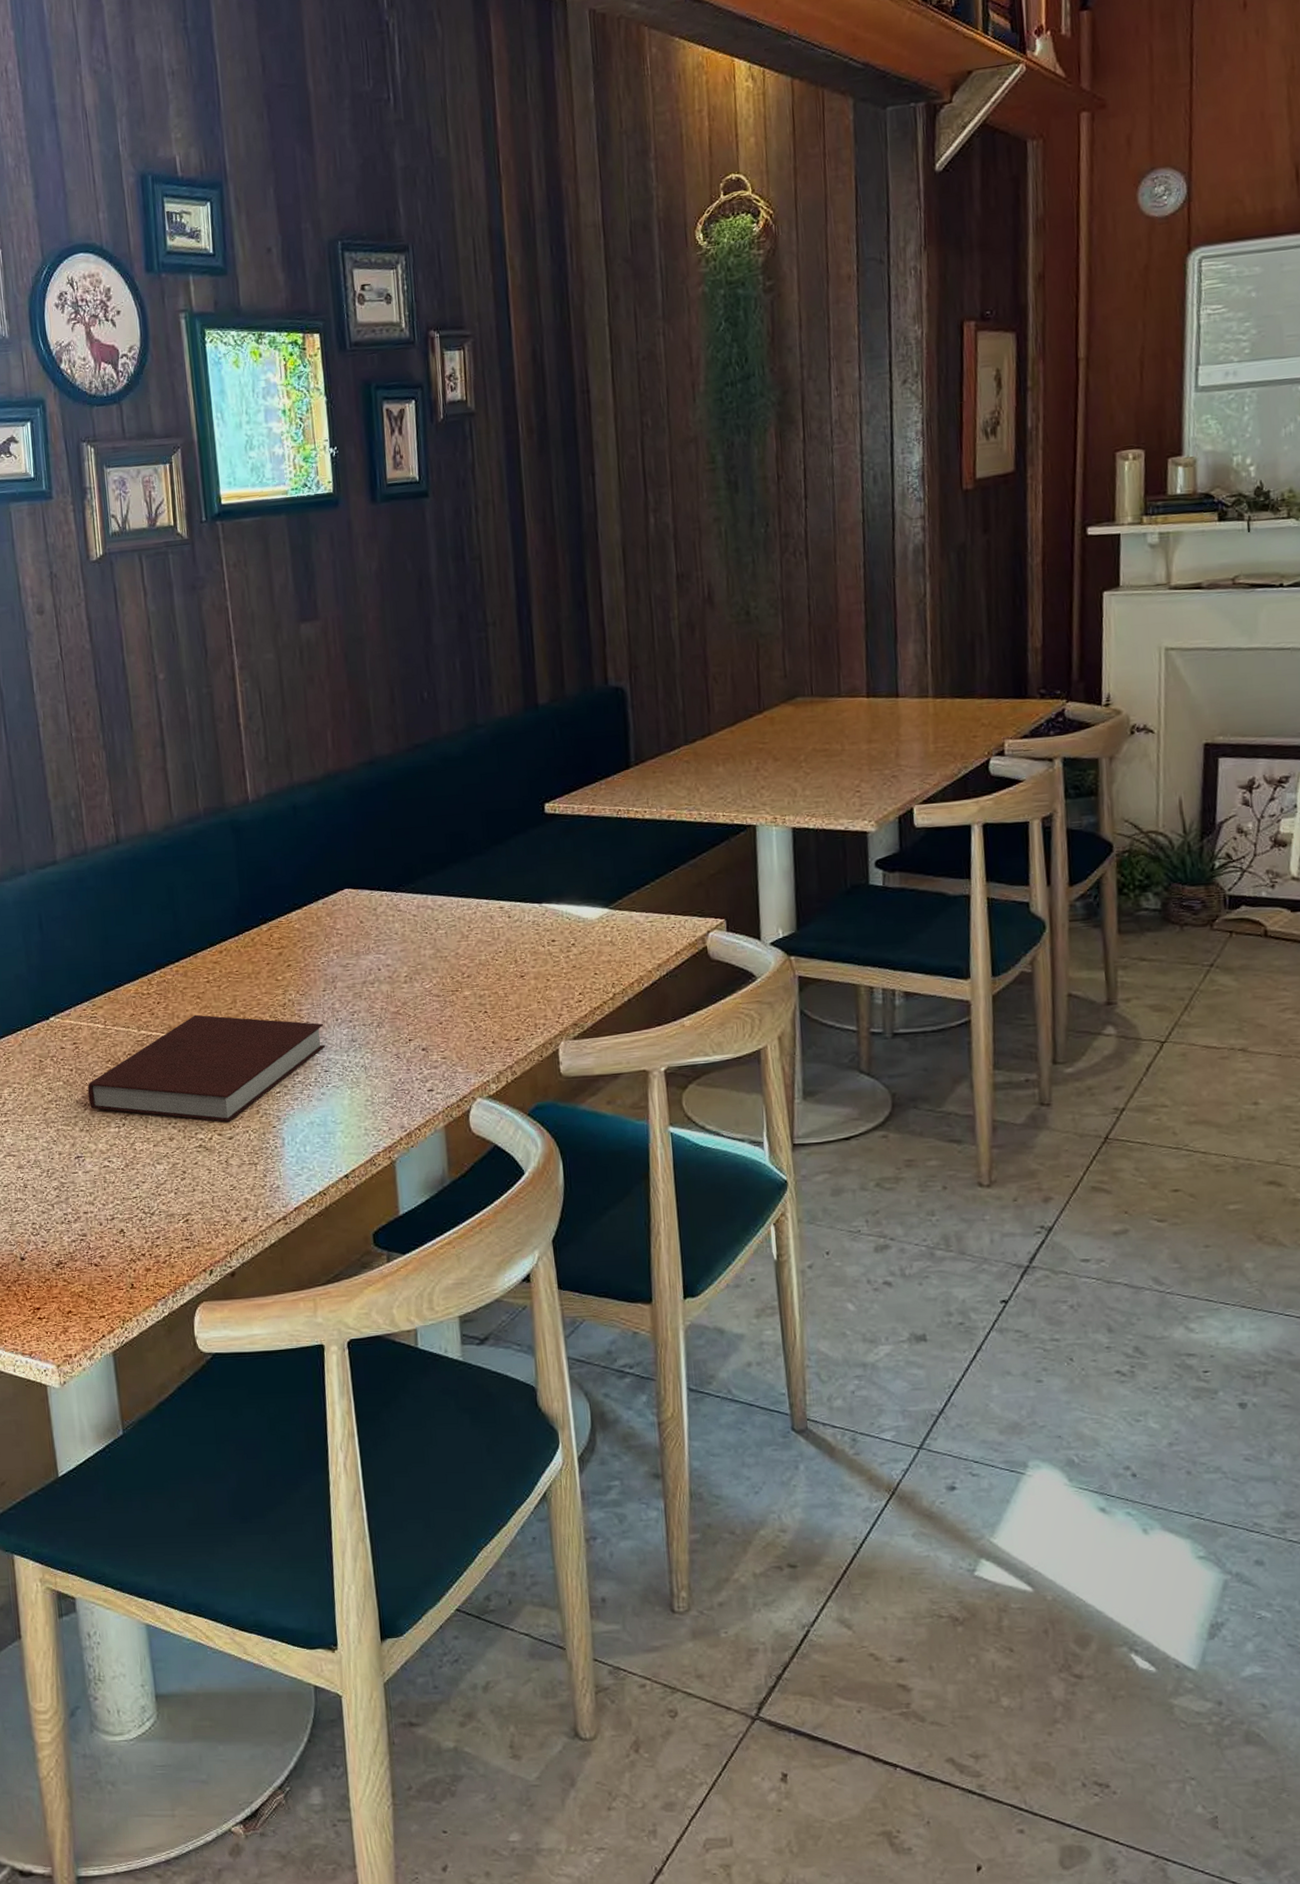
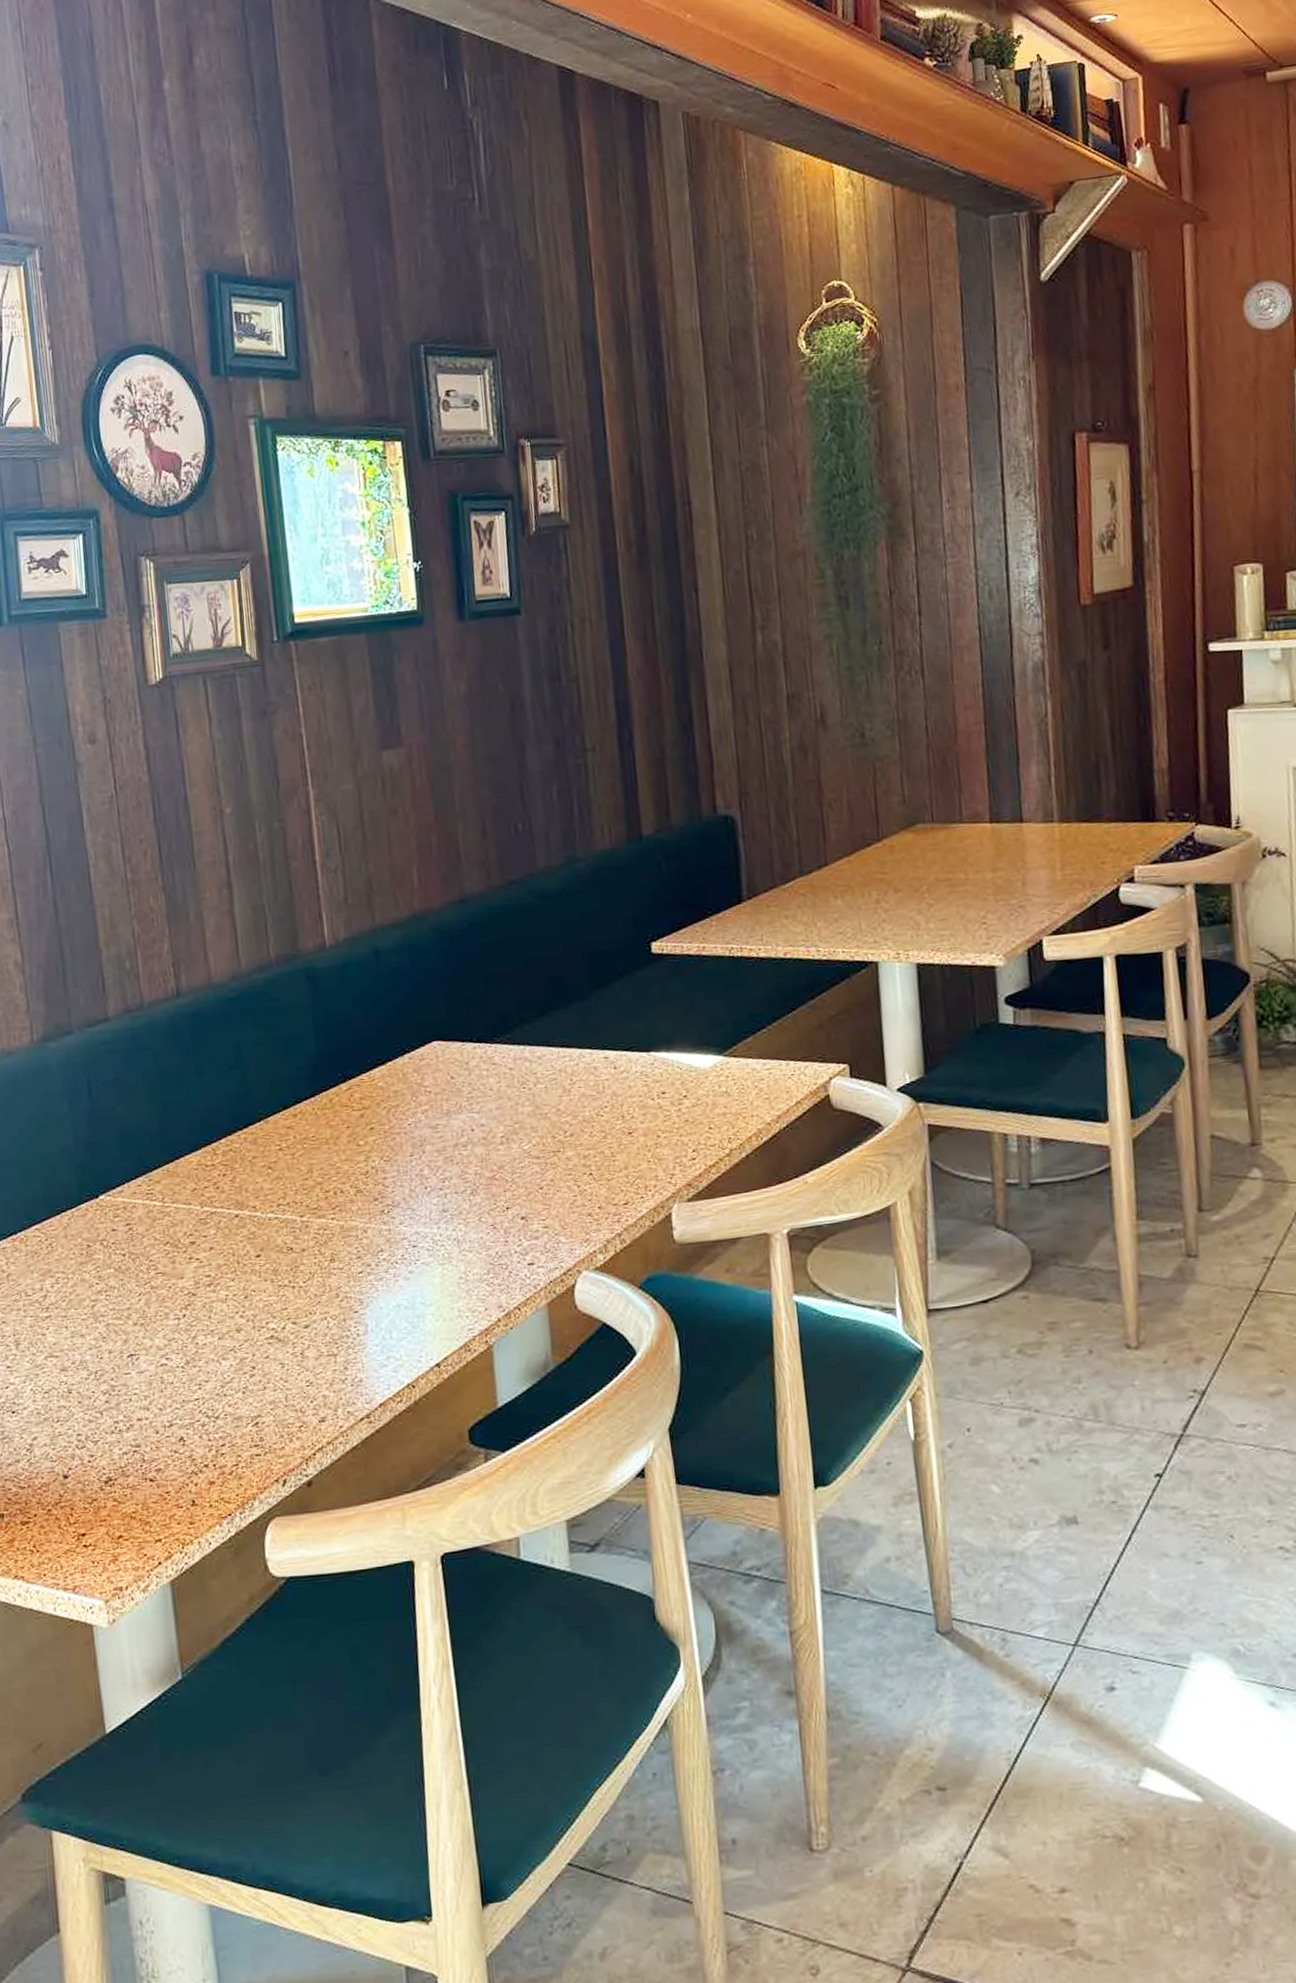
notebook: present [87,1014,326,1122] -> none [142,1187,414,1309]

